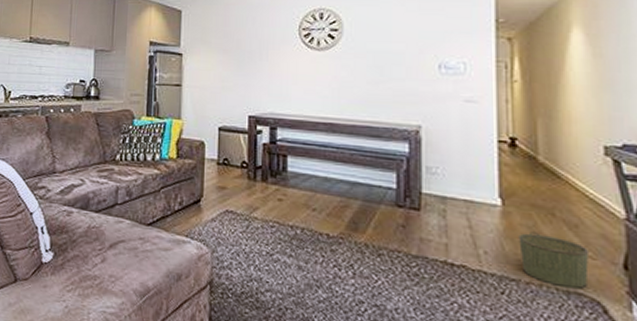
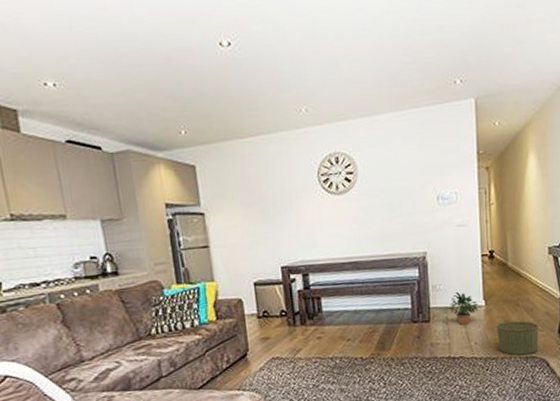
potted plant: none [446,179,494,226] -> present [447,291,480,326]

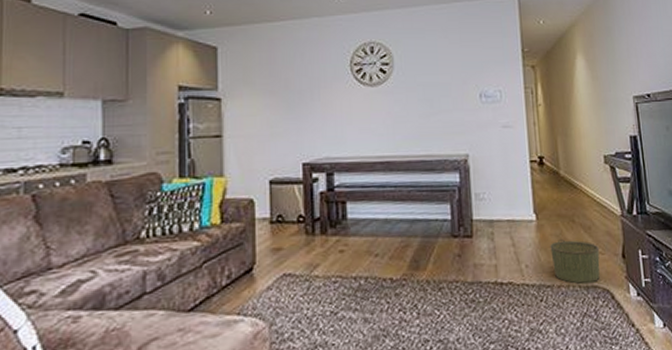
potted plant: present [447,291,480,326] -> none [492,202,530,244]

